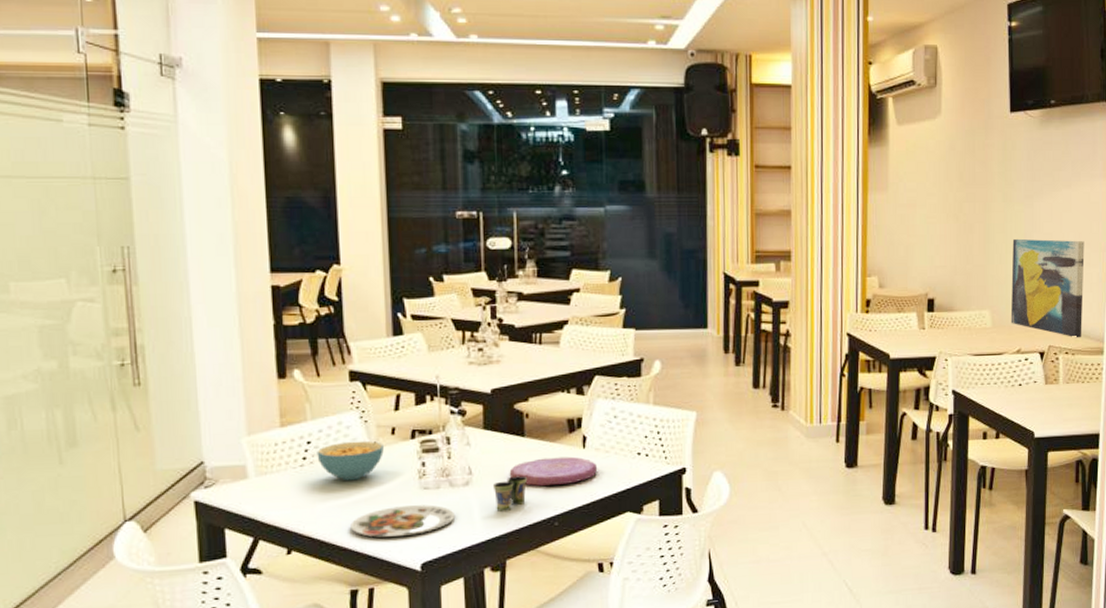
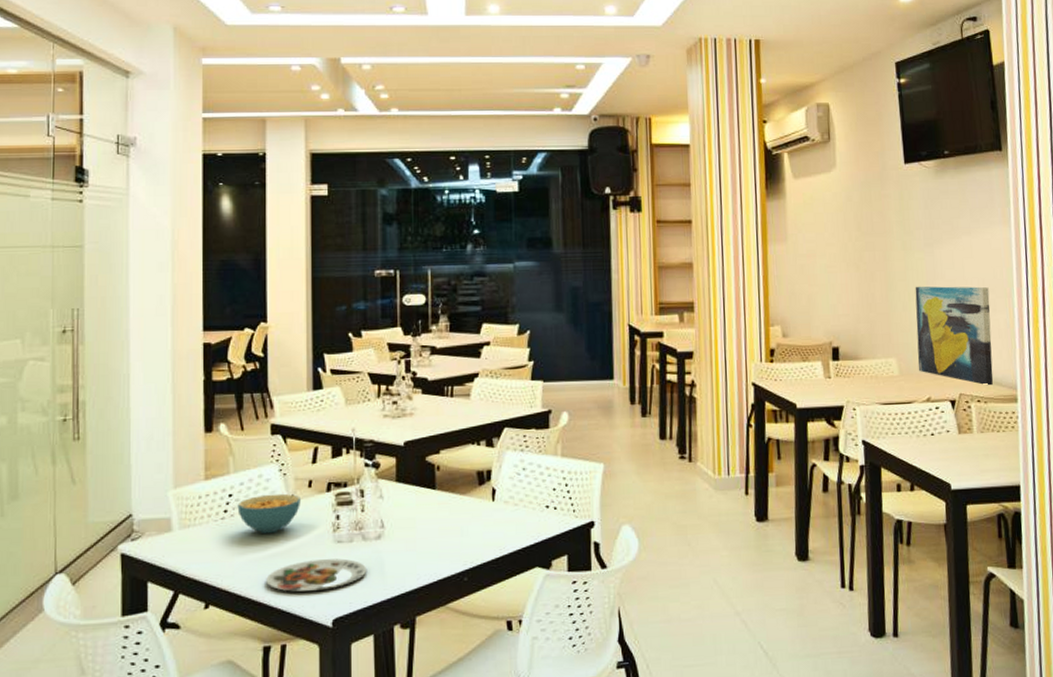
cup: present [492,476,528,511] -> none [404,529,438,566]
plate: present [509,456,598,487] -> none [420,509,507,541]

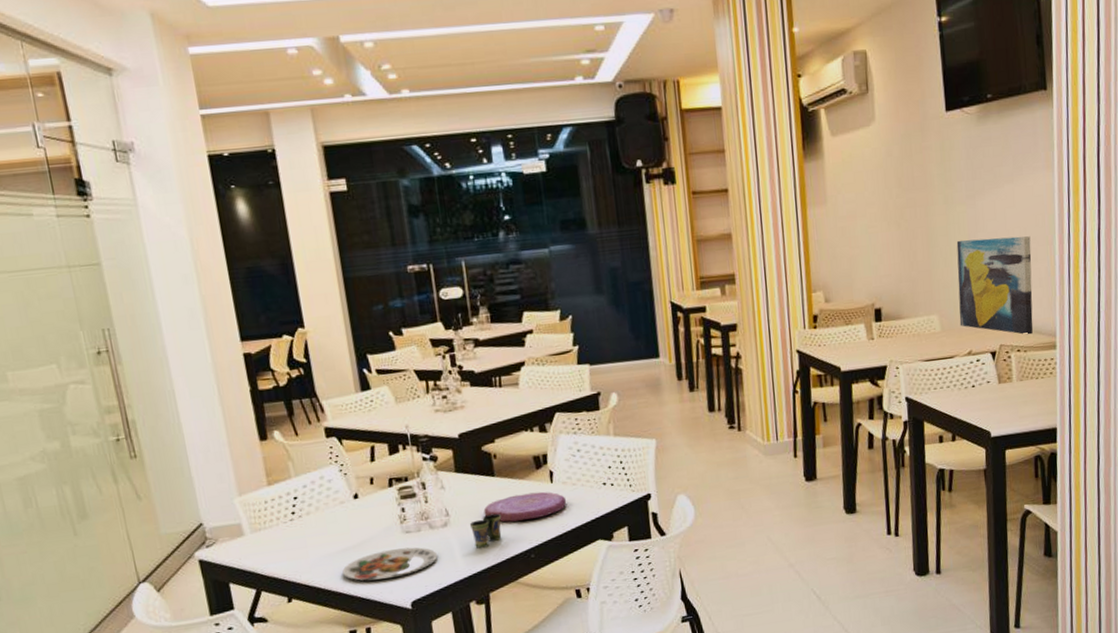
cereal bowl: present [237,493,302,534] -> none [304,492,366,531]
cup: none [404,529,438,566] -> present [469,513,502,549]
plate: none [420,509,507,541] -> present [483,491,567,523]

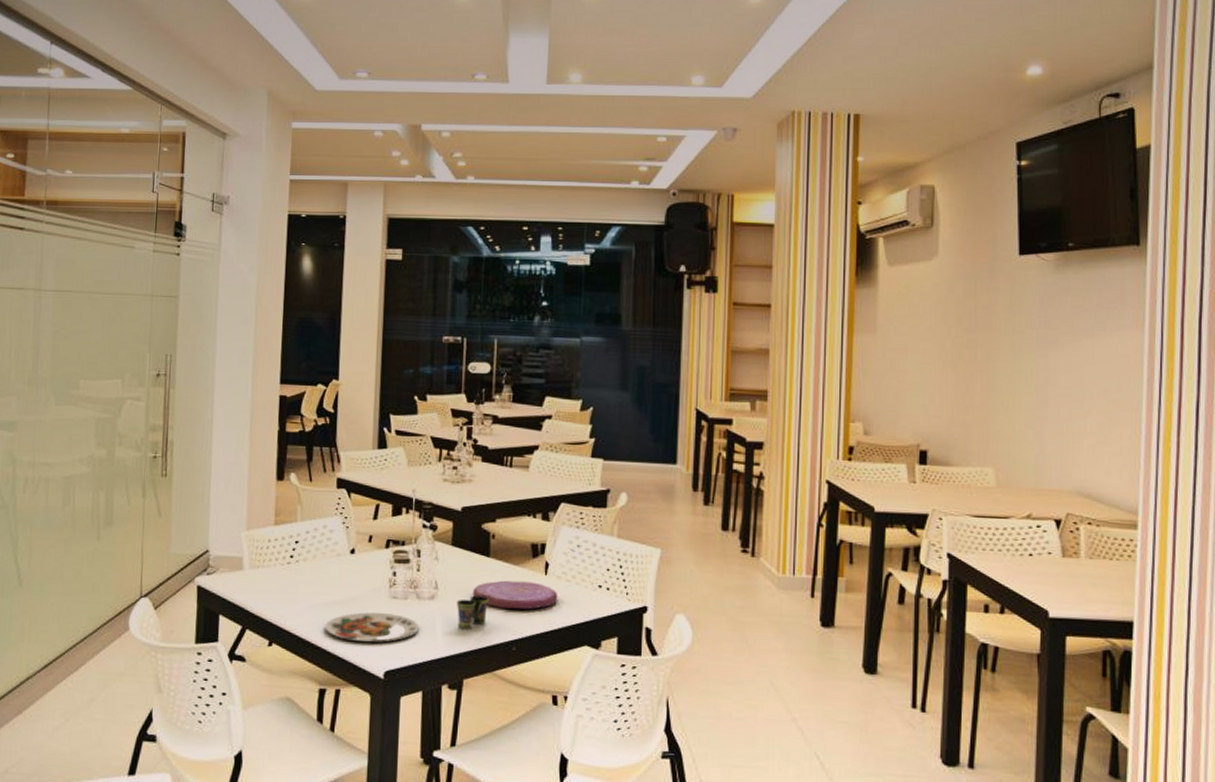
wall art: present [956,236,1033,335] -> none [1019,391,1112,508]

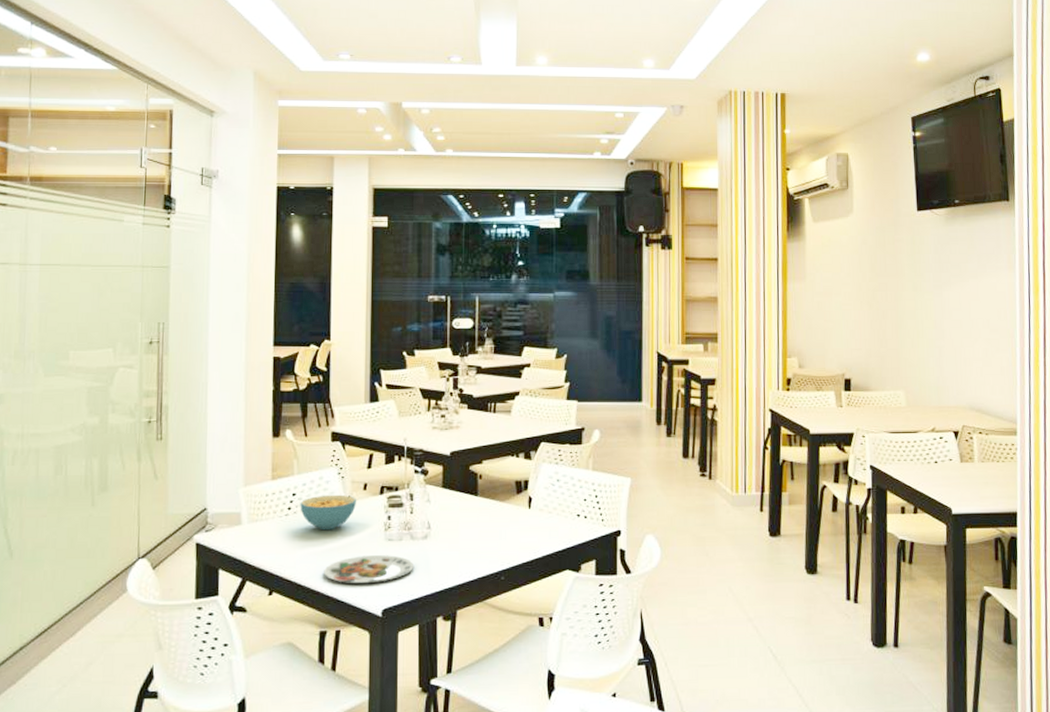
cereal bowl: none [302,545,362,583] -> present [300,494,357,531]
cup: present [456,595,490,630] -> none [448,532,479,564]
plate: present [472,580,558,610] -> none [463,516,541,543]

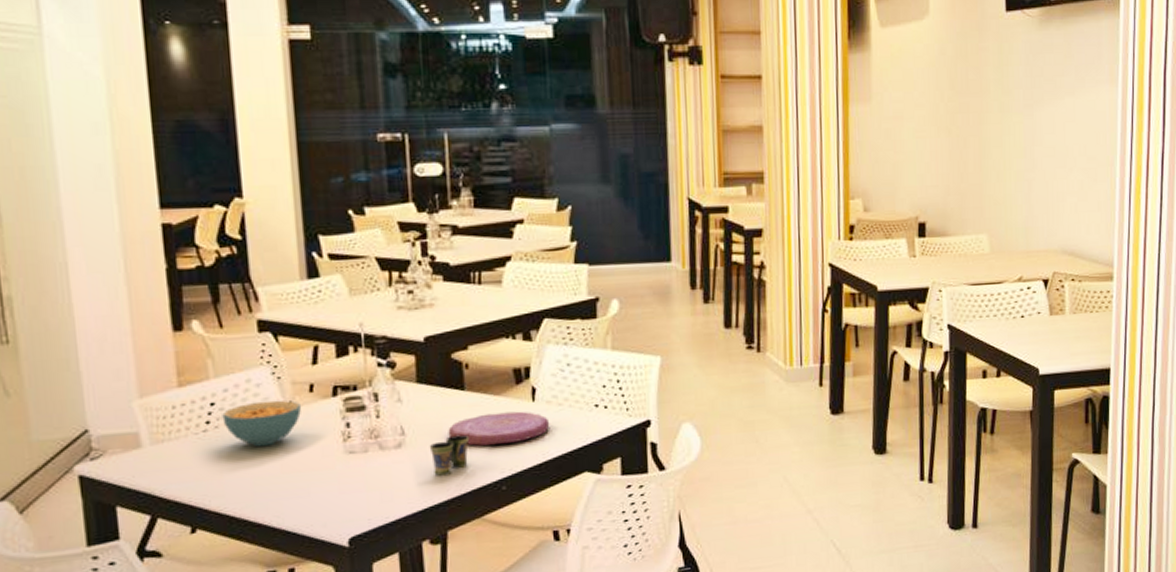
plate: present [324,555,415,583] -> none [265,471,387,510]
cup: none [448,532,479,564] -> present [429,434,470,476]
plate: none [463,516,541,543] -> present [448,411,550,447]

